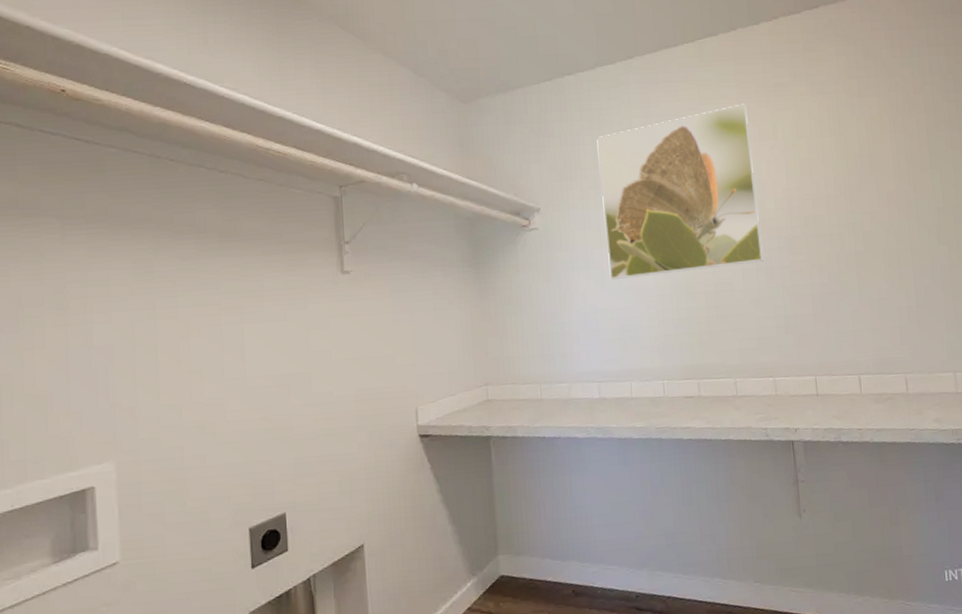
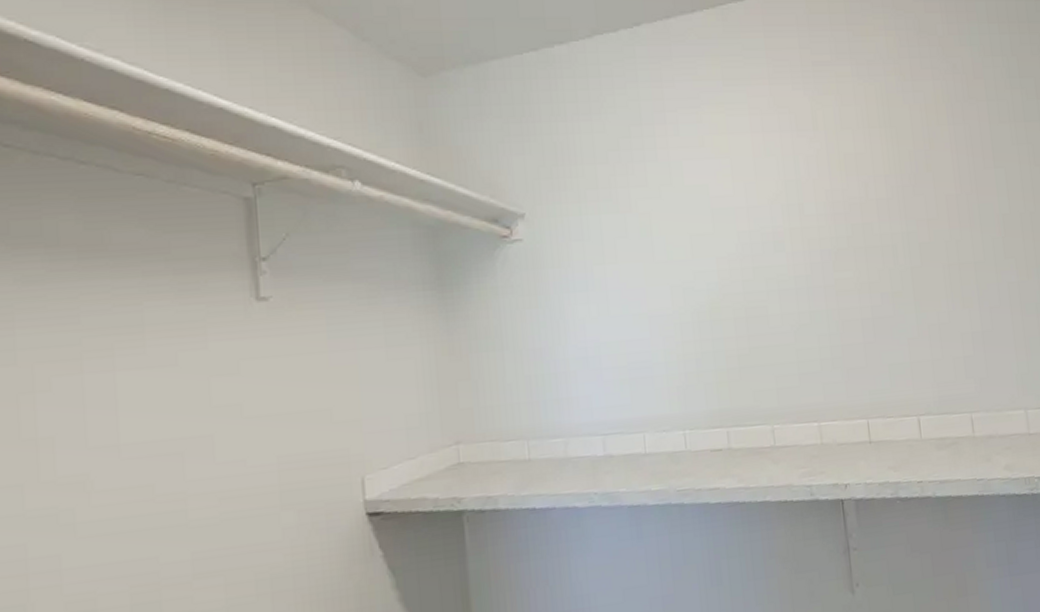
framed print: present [596,103,764,279] -> none [596,85,804,304]

